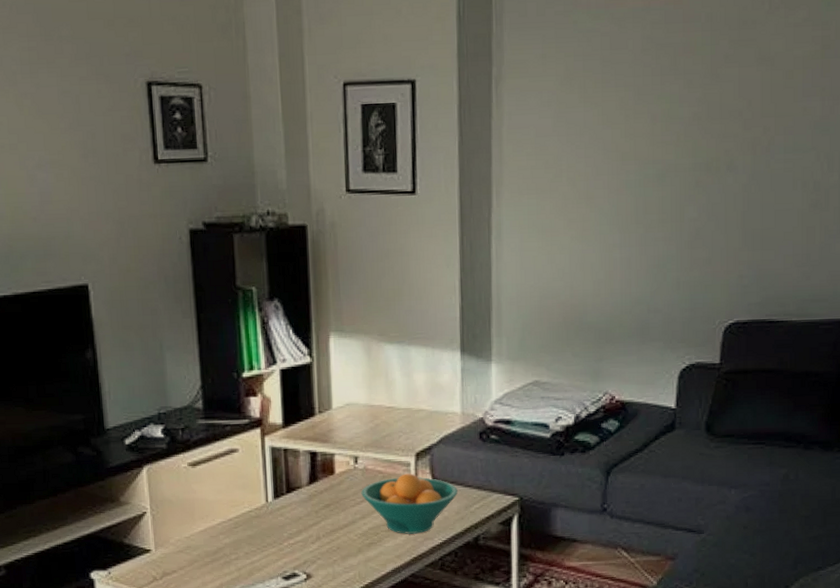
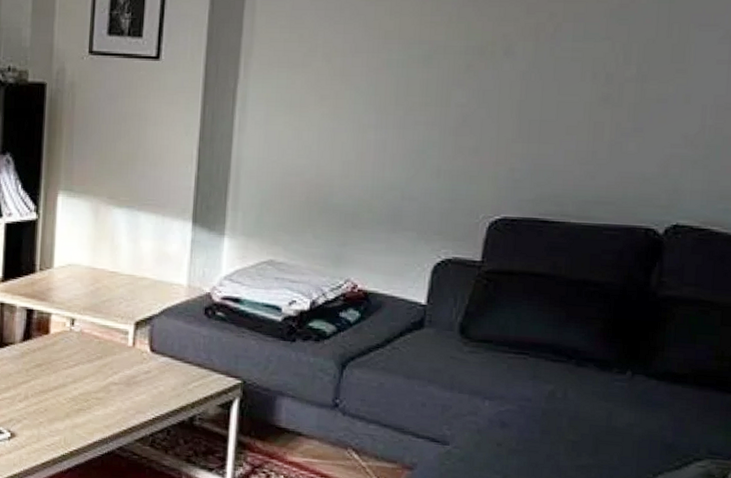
fruit bowl: present [361,473,458,534] -> none [75,342,176,406]

